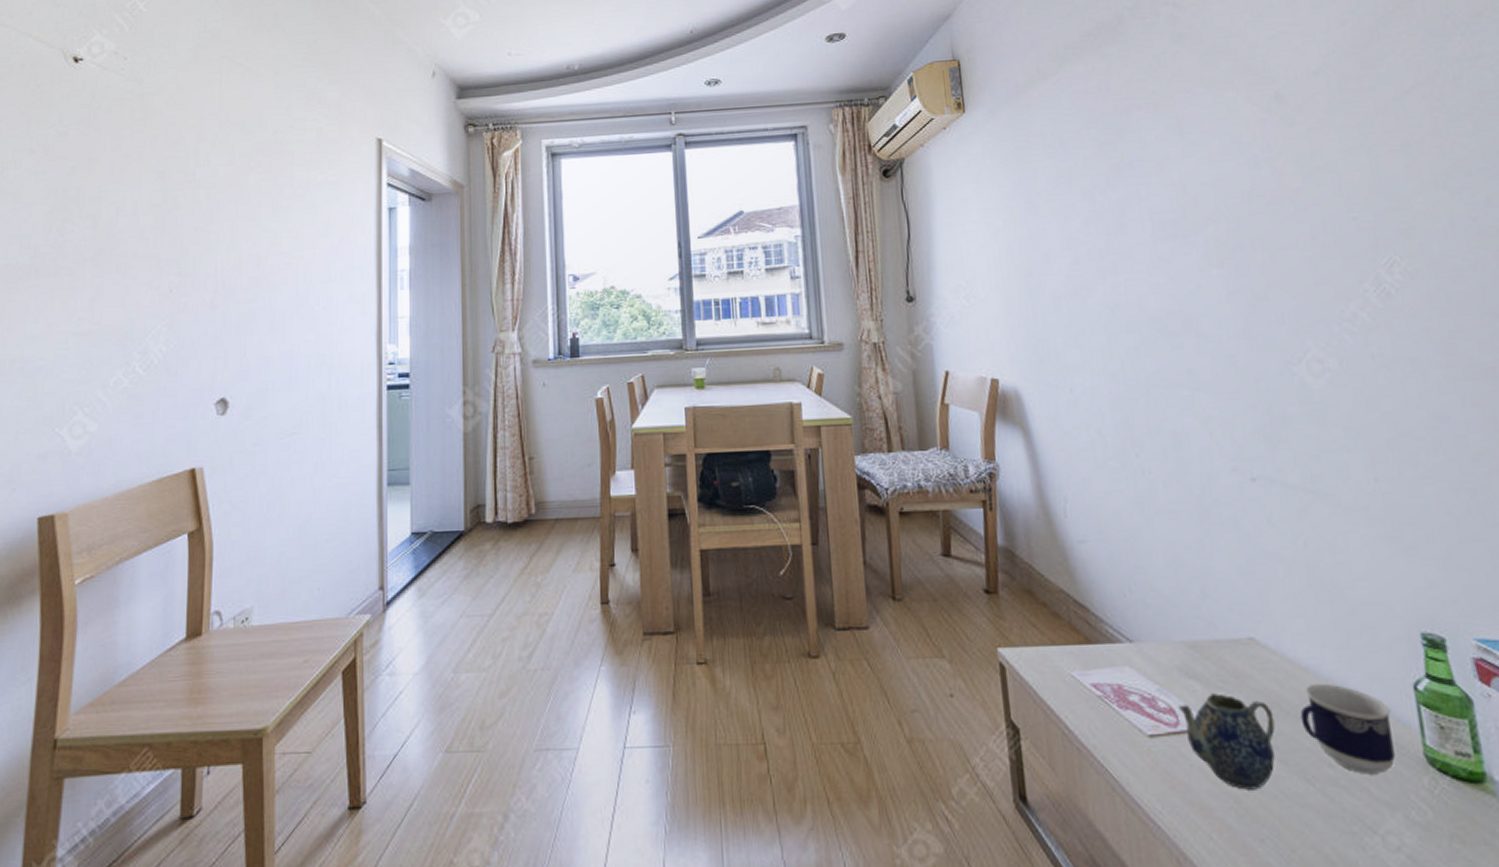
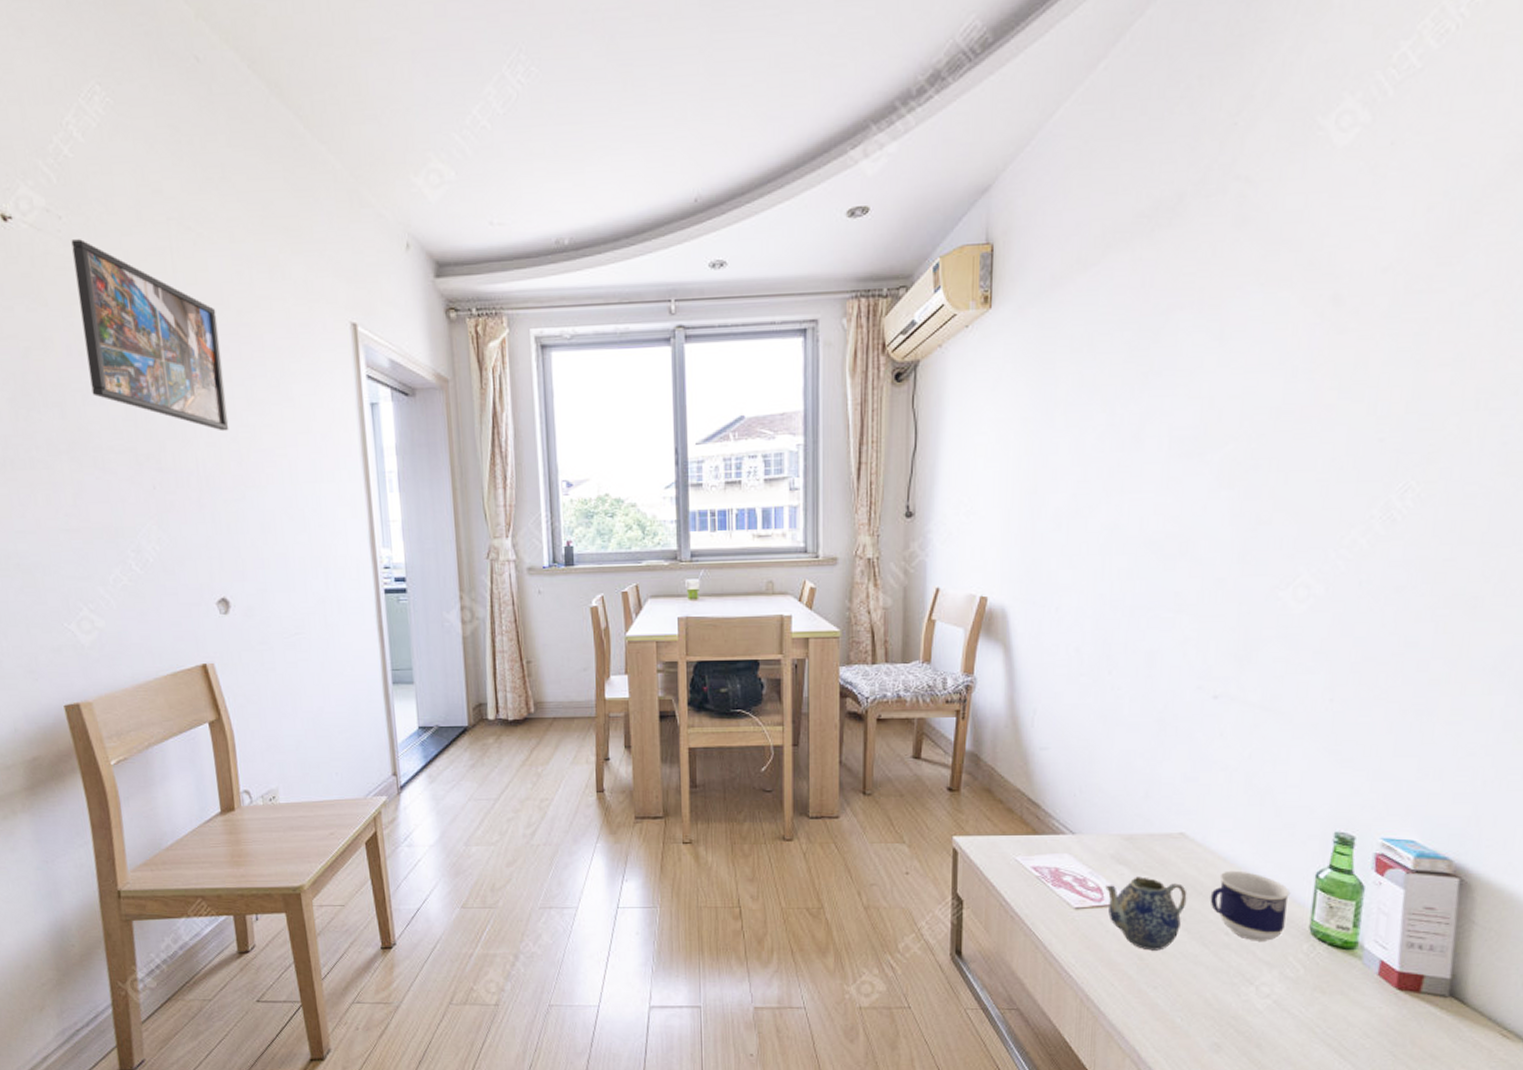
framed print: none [127,75,254,237] -> present [71,239,229,432]

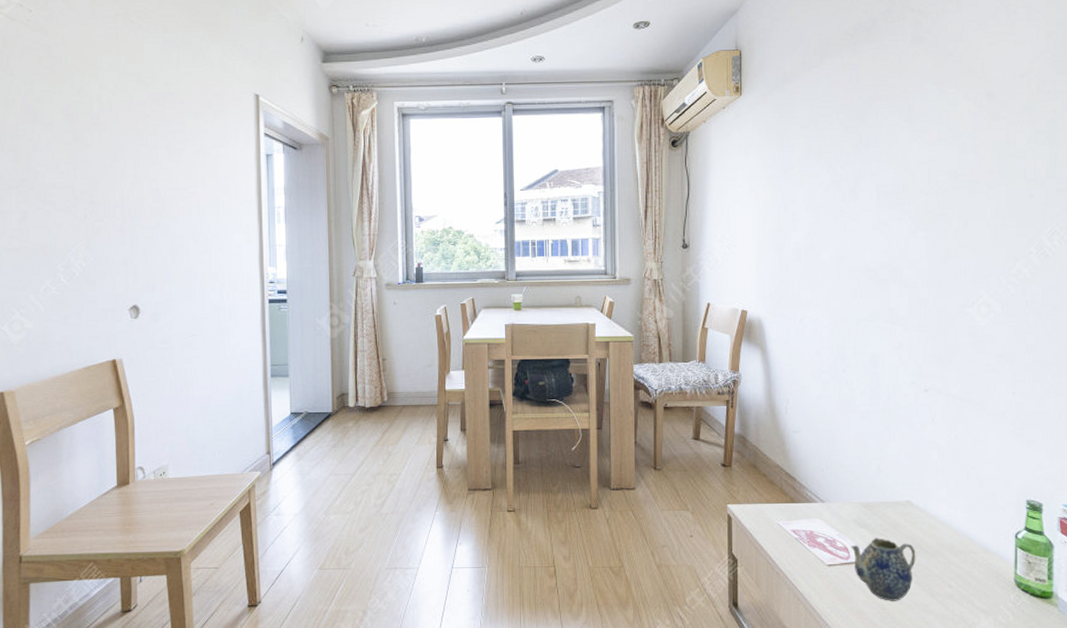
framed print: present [71,239,229,432] -> none [37,27,151,174]
cup: present [1210,870,1291,941] -> none [934,532,997,592]

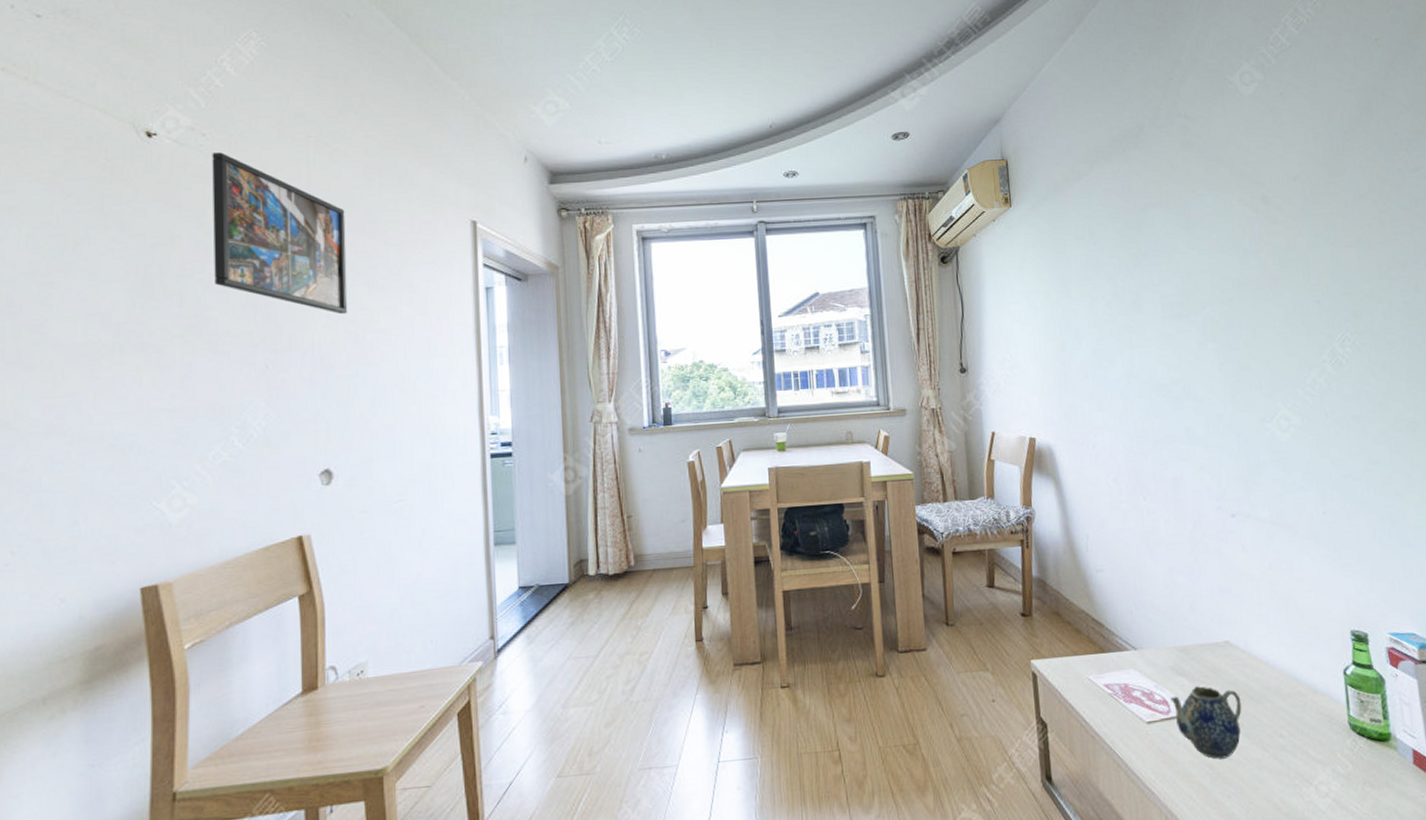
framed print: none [37,27,151,174] -> present [212,152,348,315]

